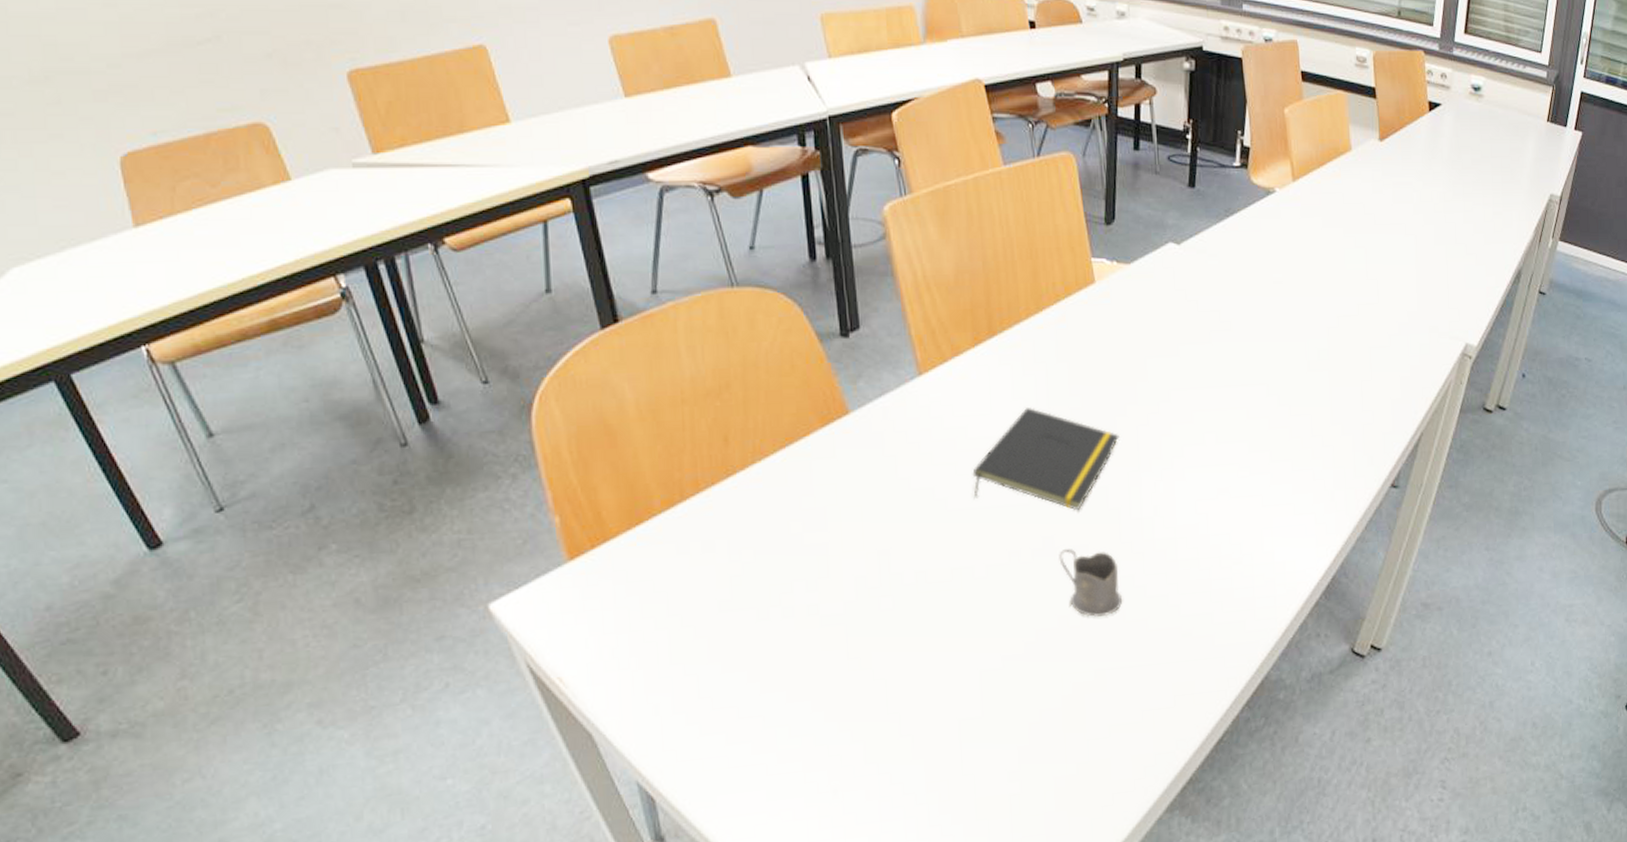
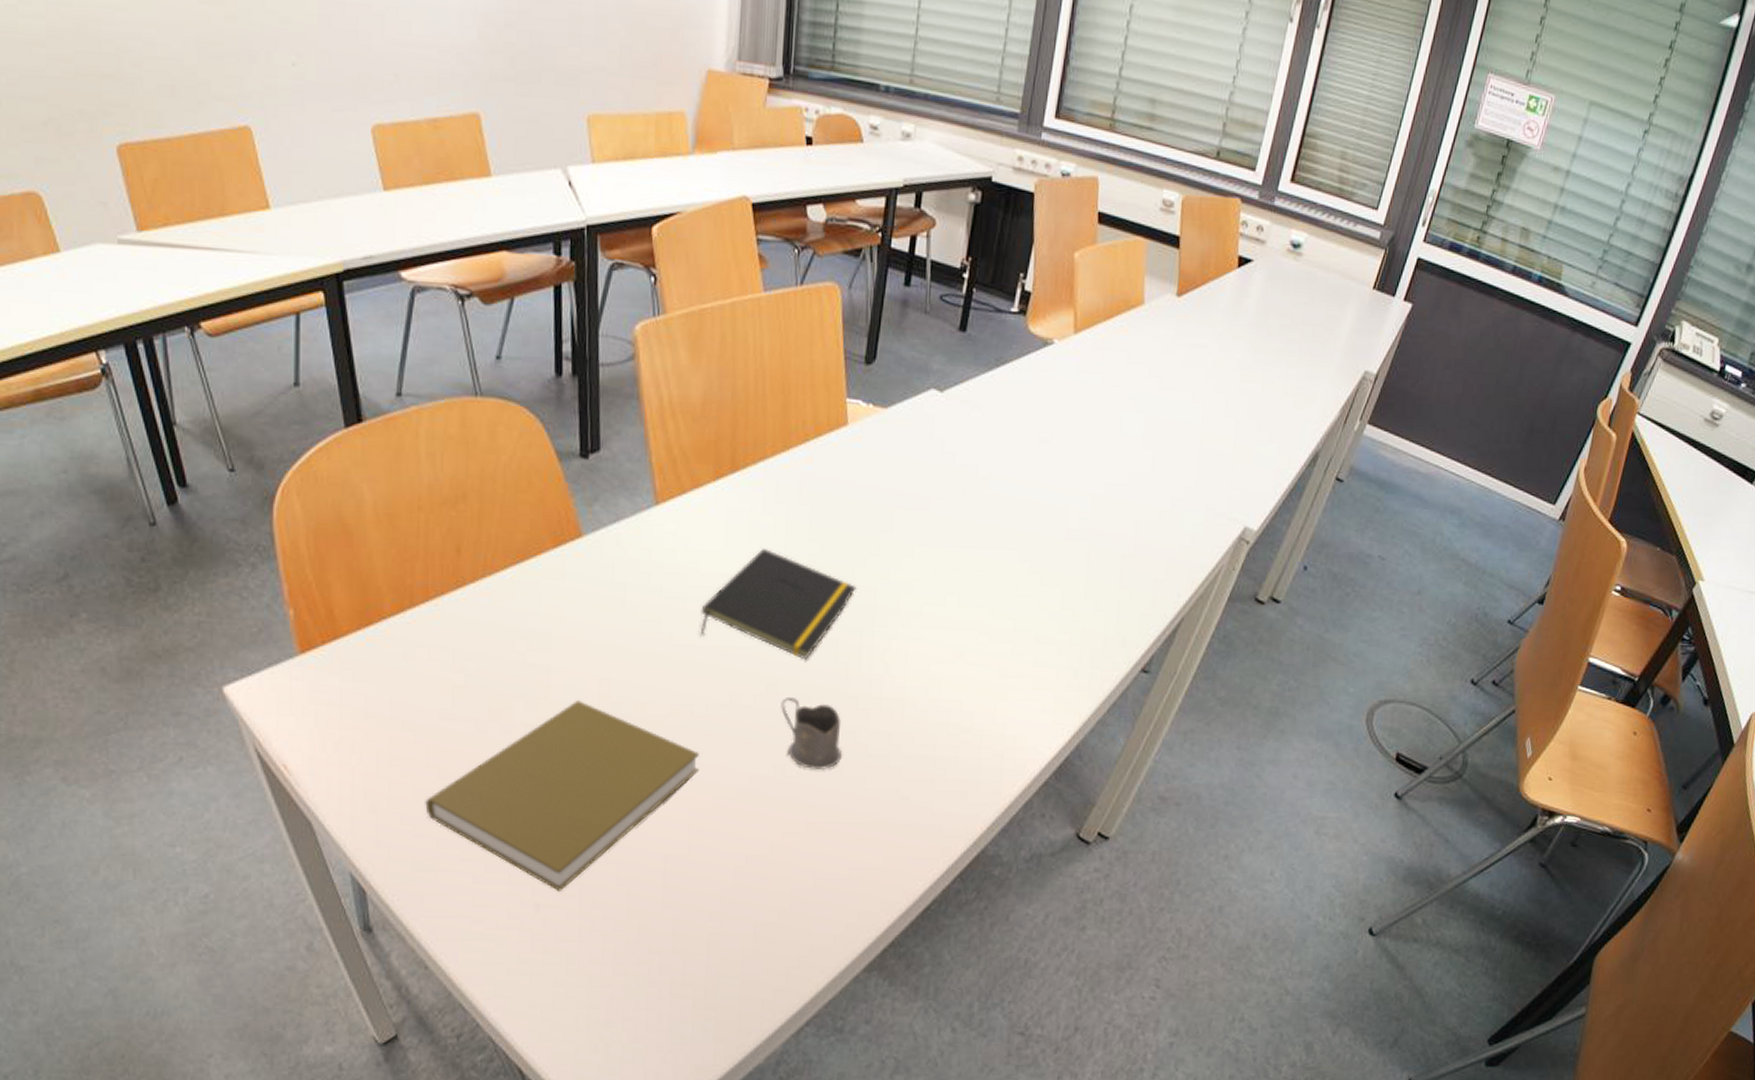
book: none [710,576,985,772] -> present [425,700,699,891]

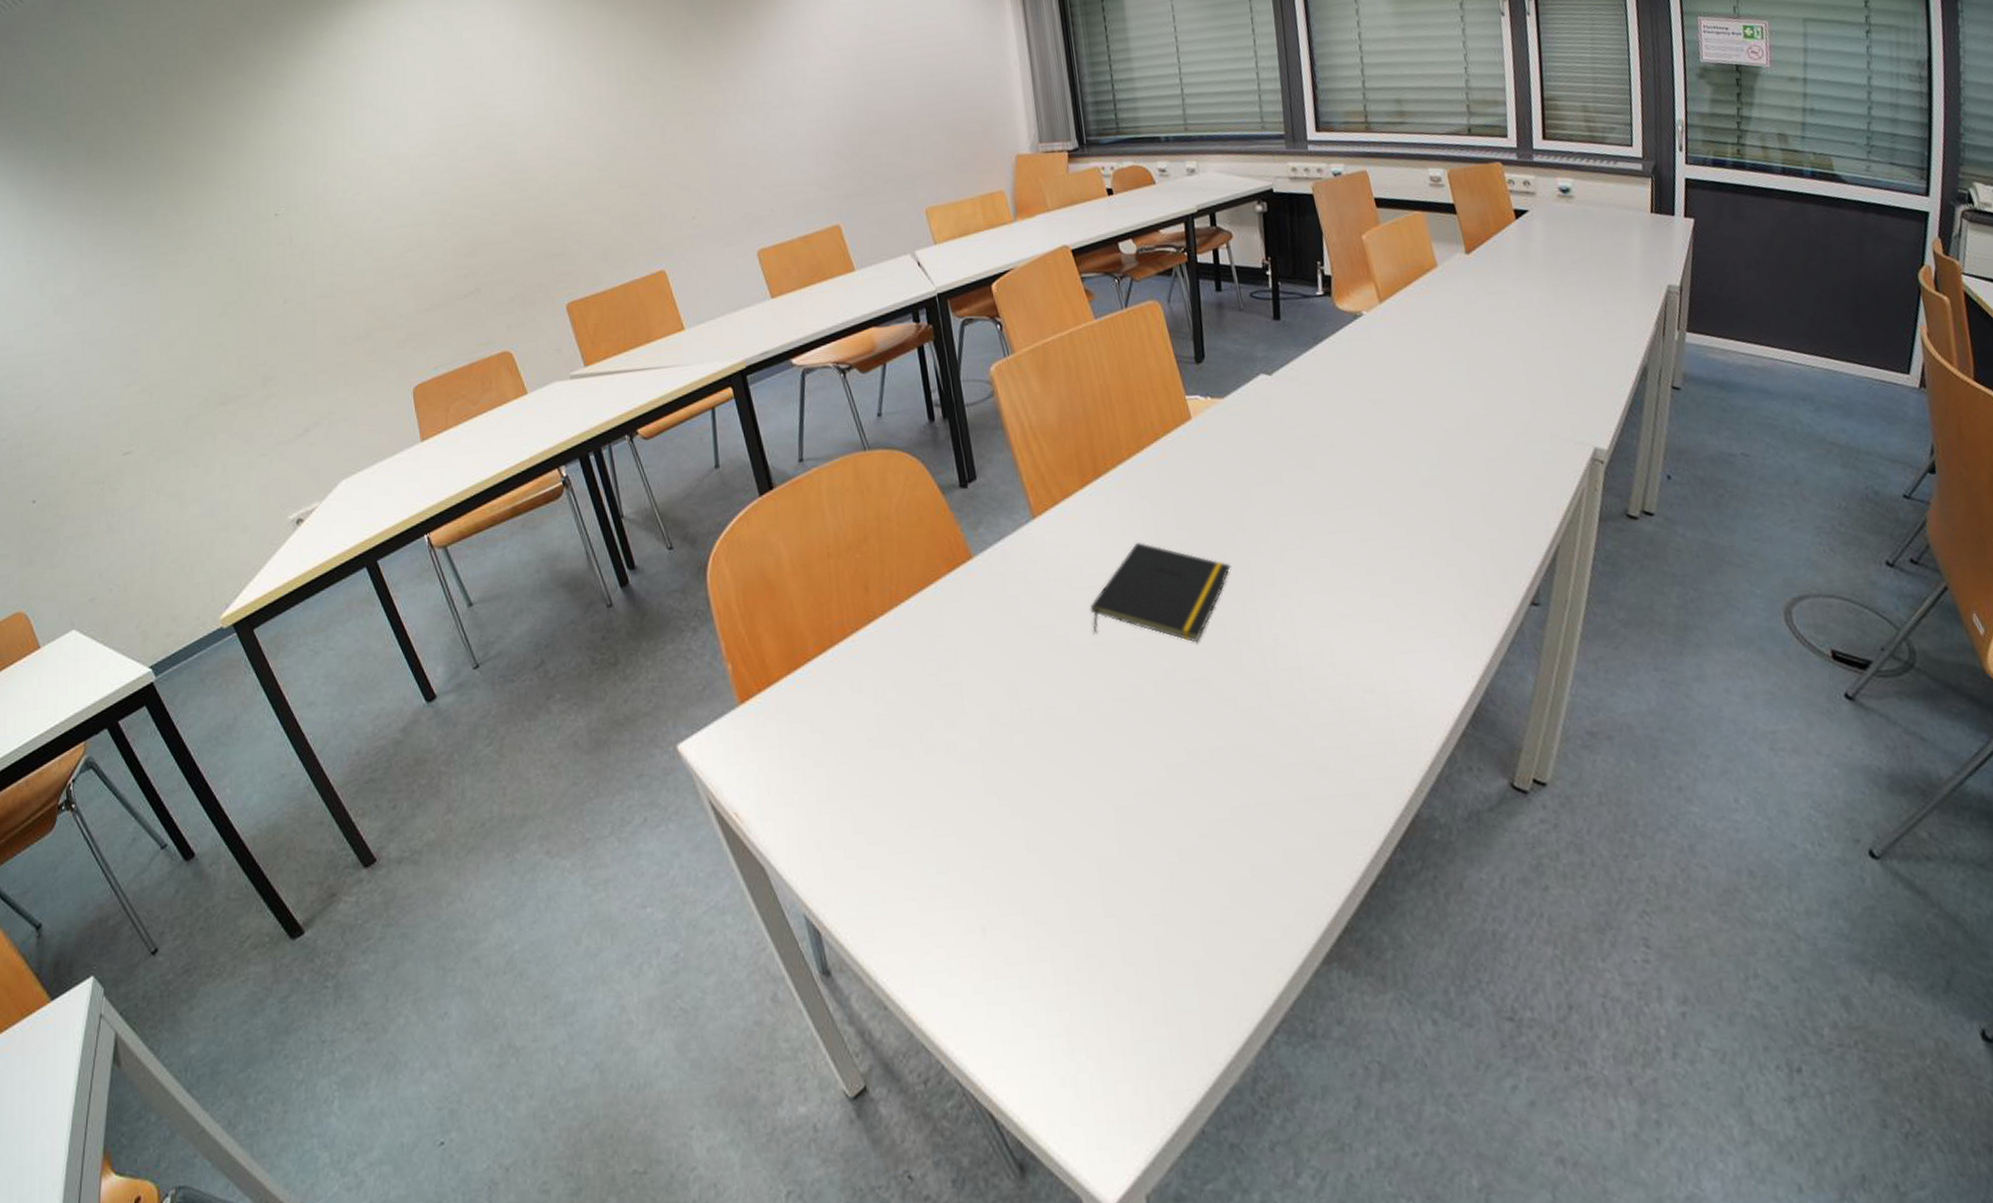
book: present [425,700,699,891] -> none [865,713,1115,911]
tea glass holder: present [781,696,842,769] -> none [1181,680,1251,751]

